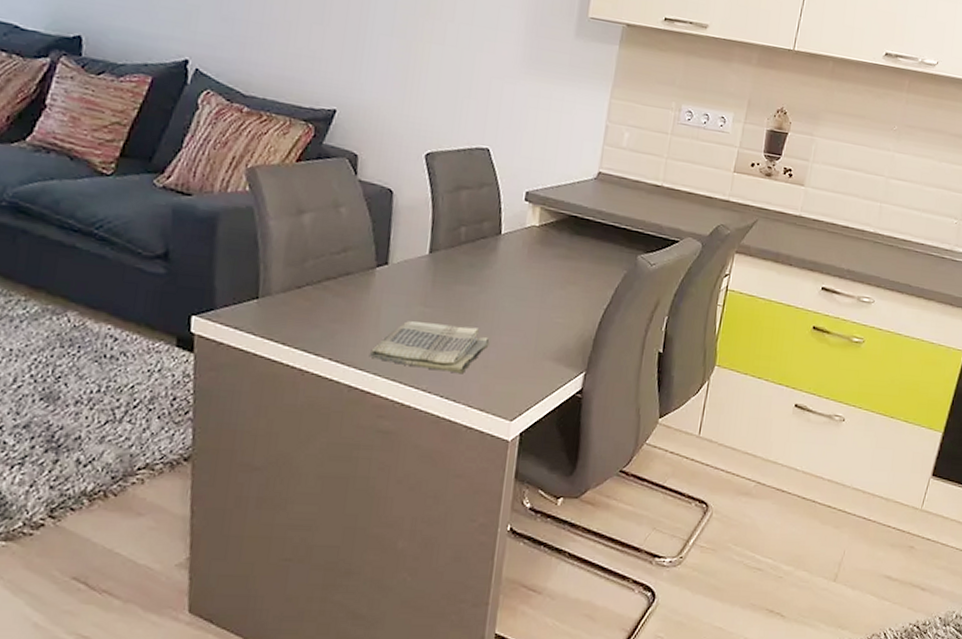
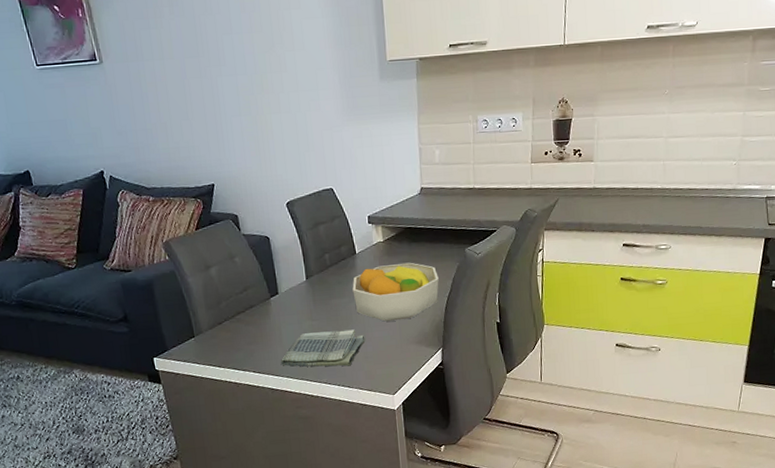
fruit bowl: none [486,254,599,328] -> present [352,262,439,322]

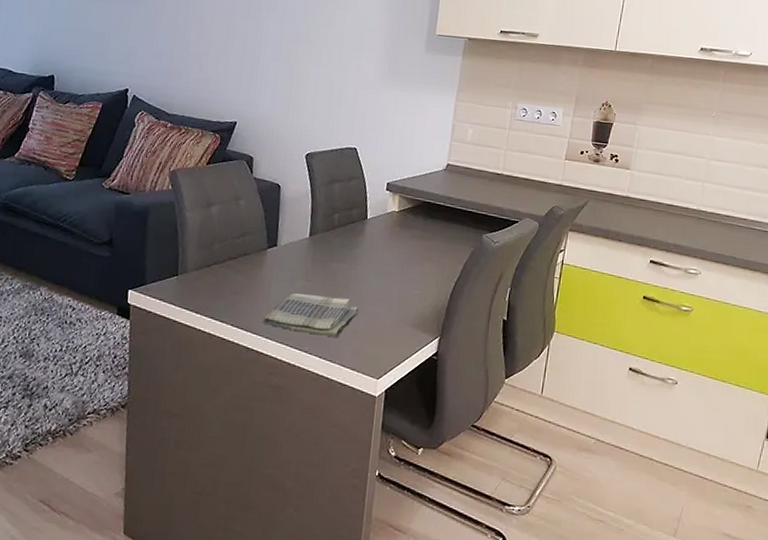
fruit bowl: present [352,262,439,322] -> none [355,236,450,299]

